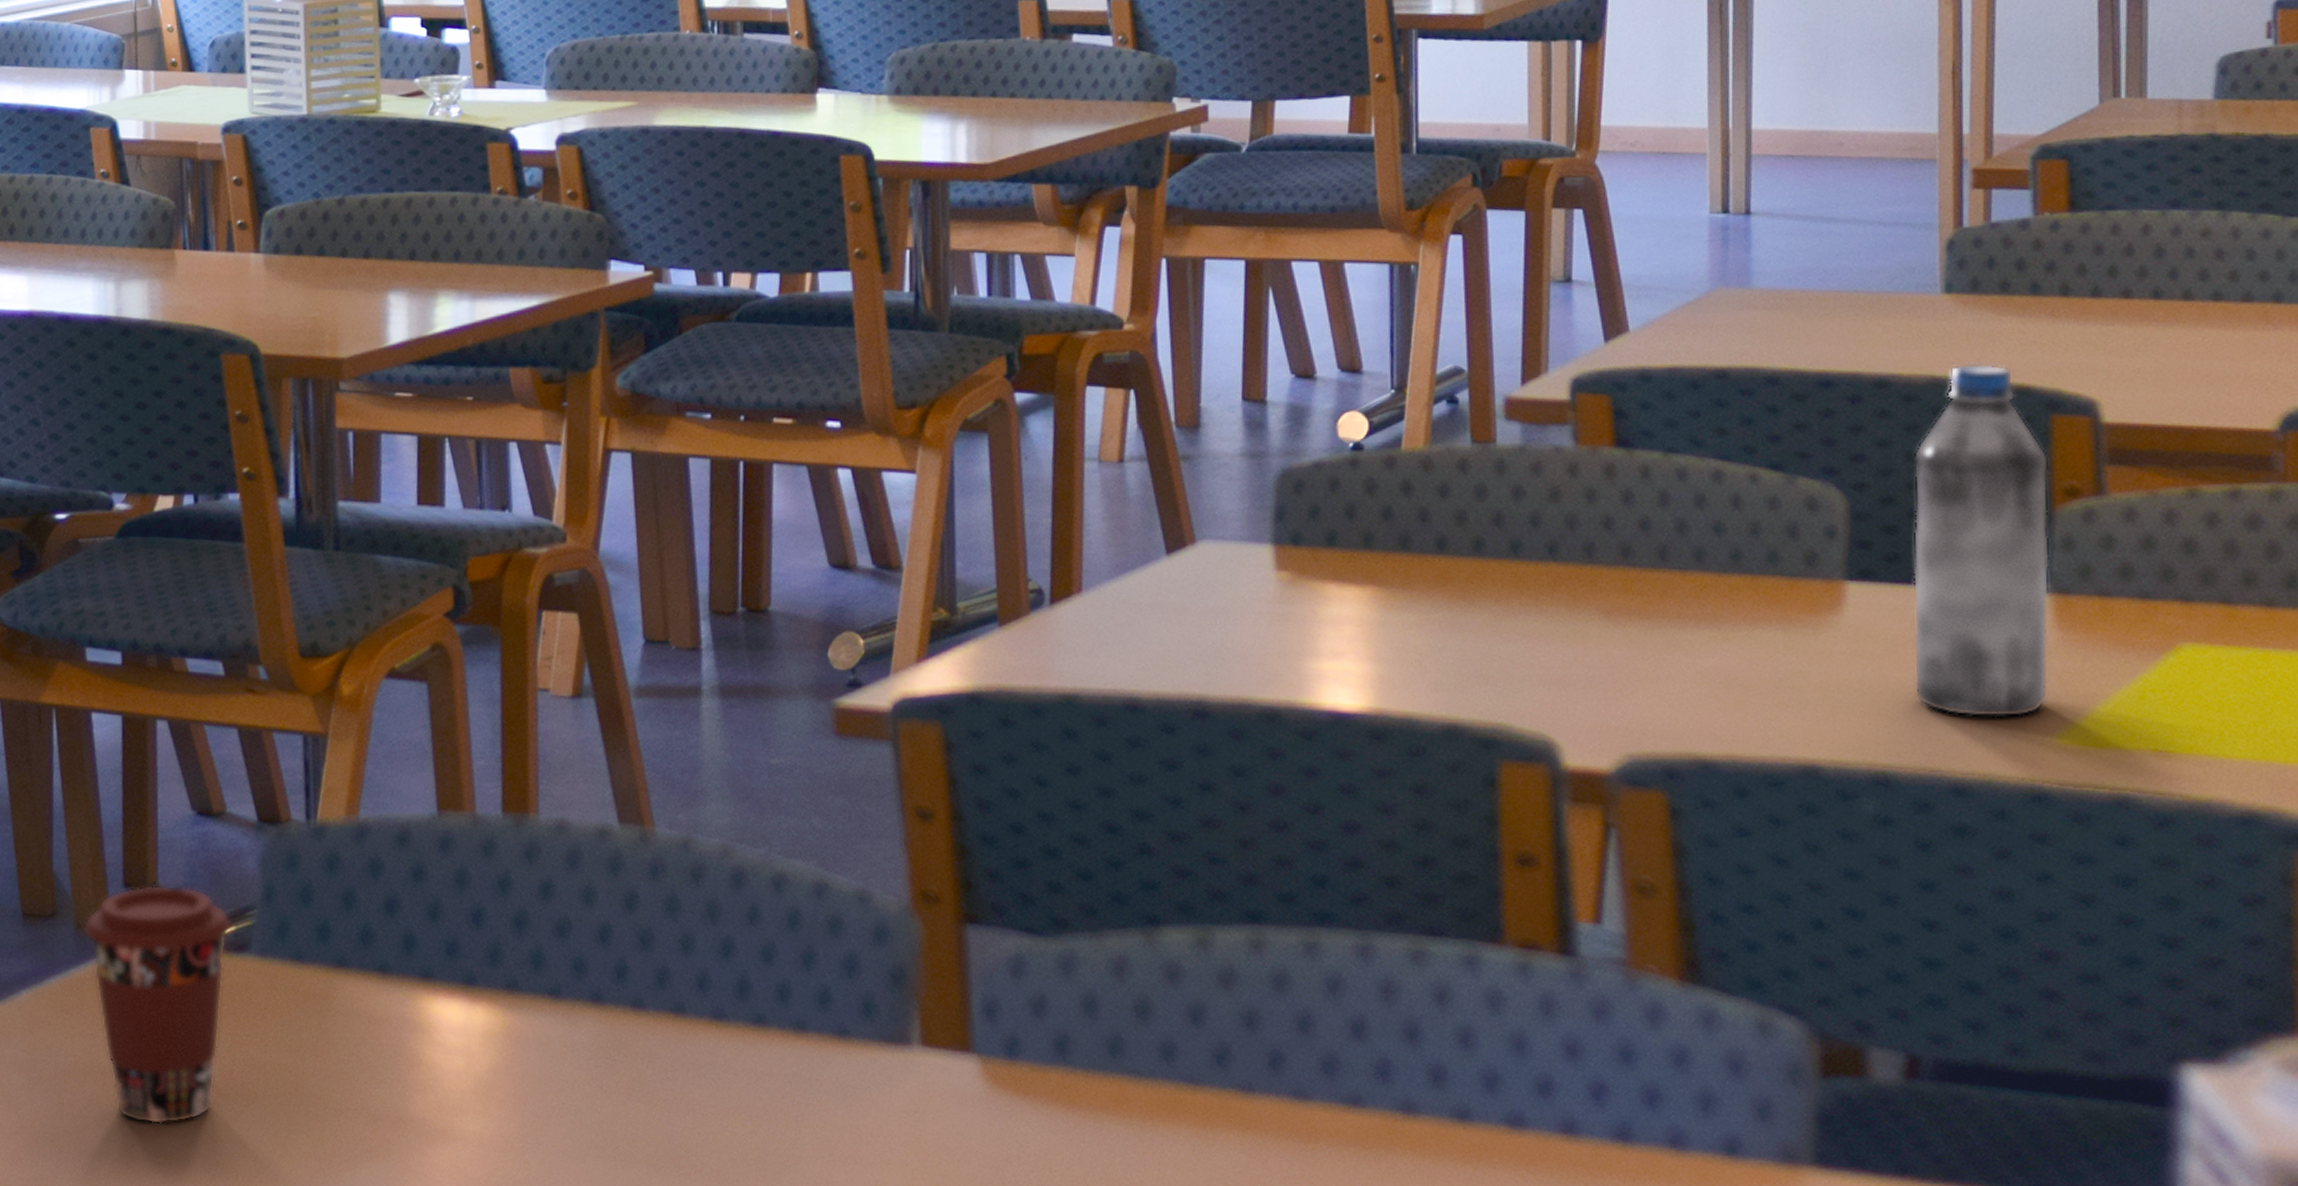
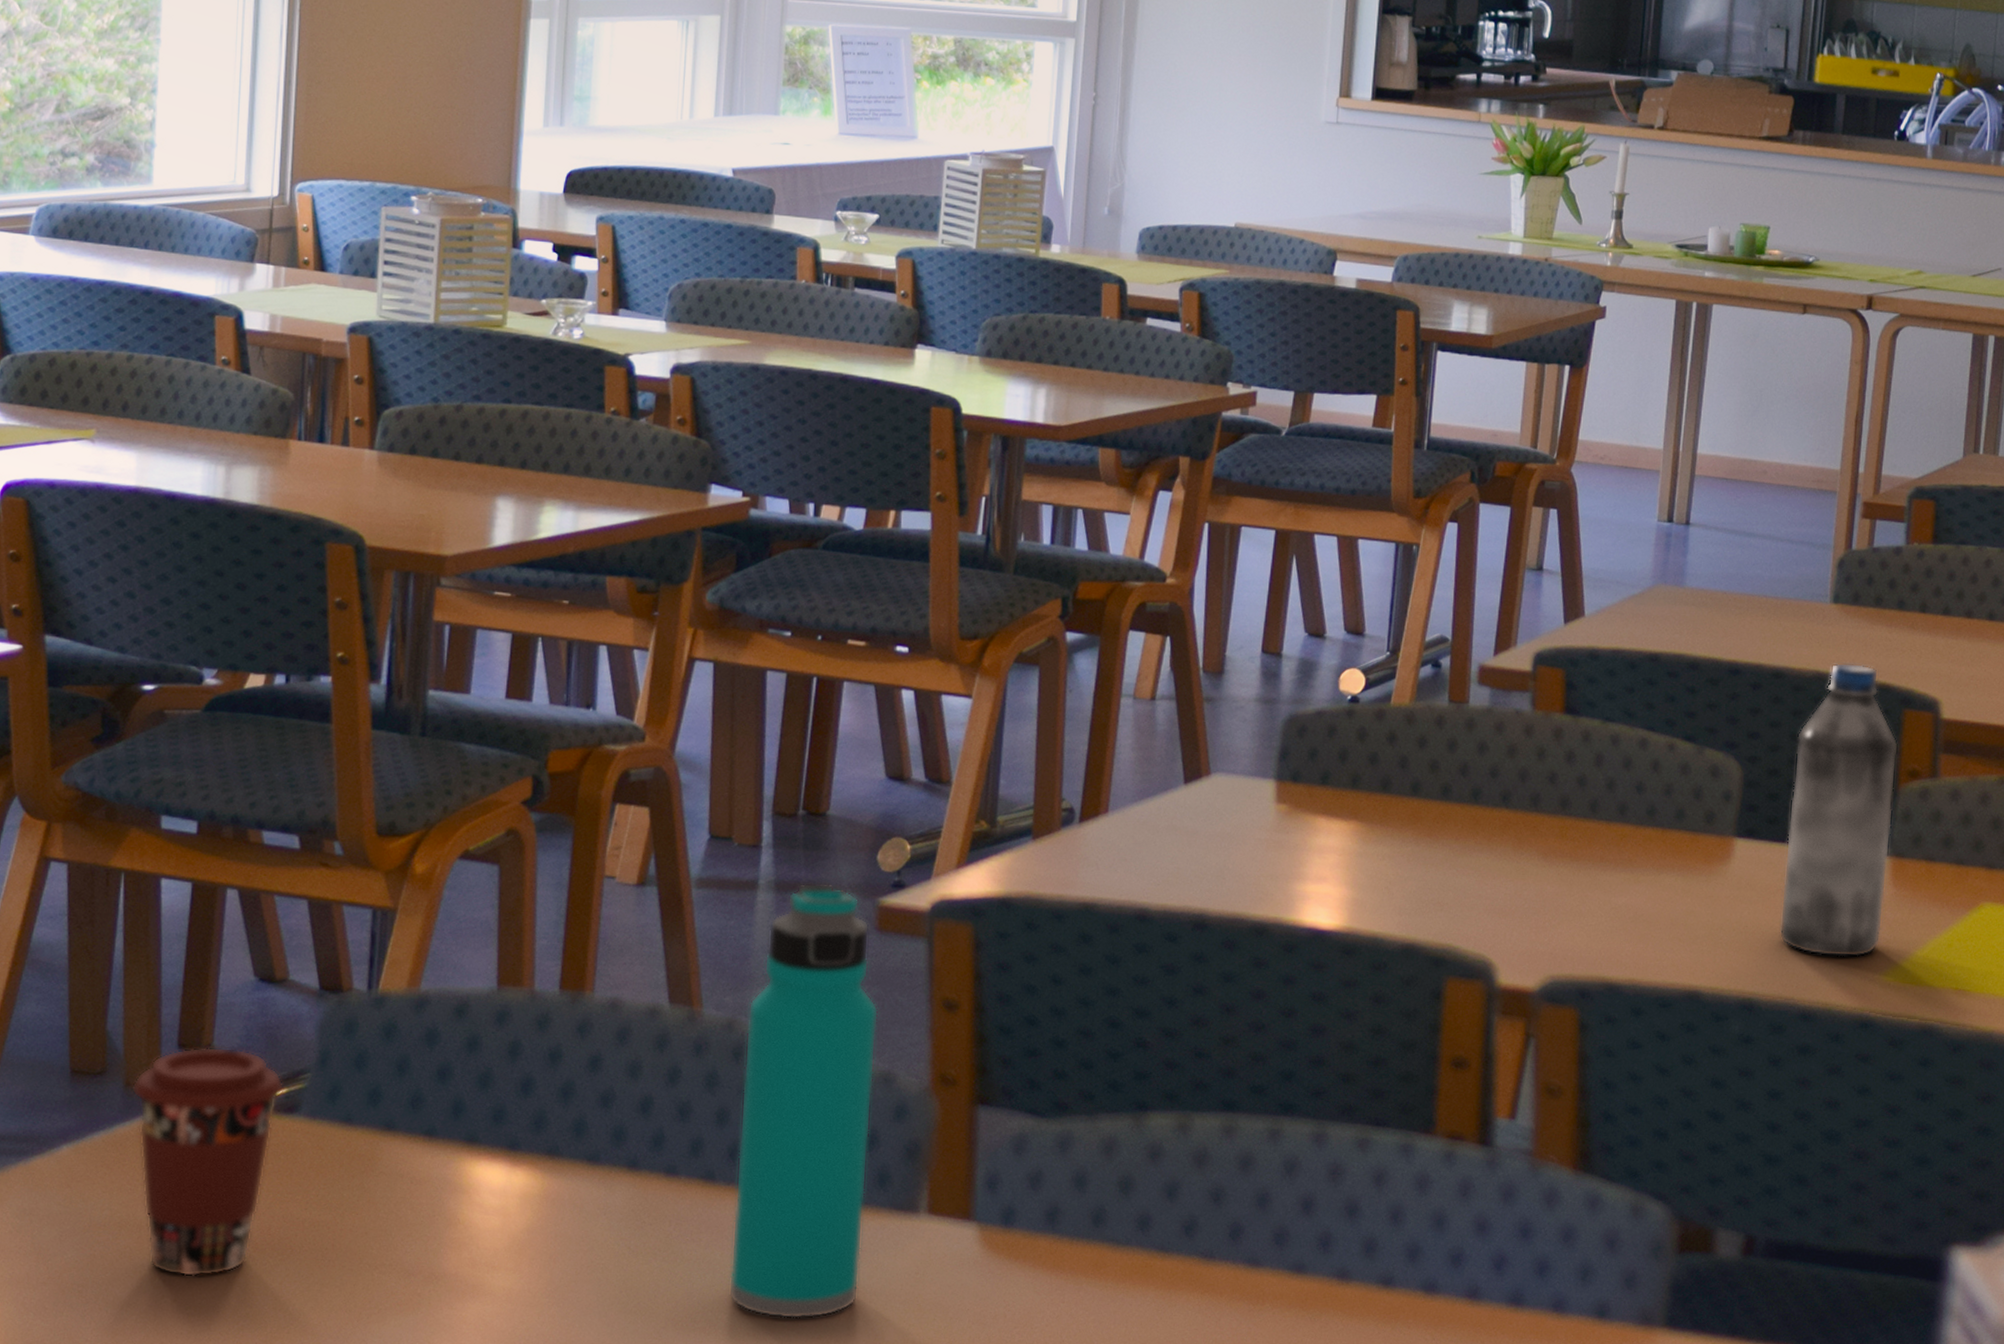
water bottle: none [703,686,853,1164] -> present [728,883,879,1320]

